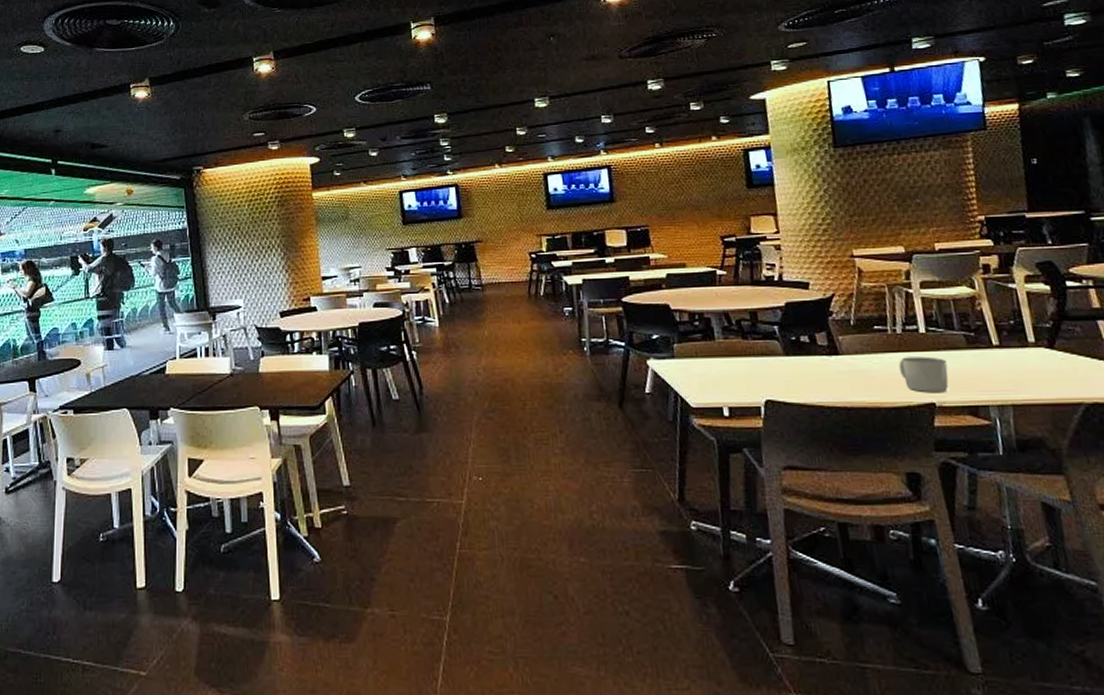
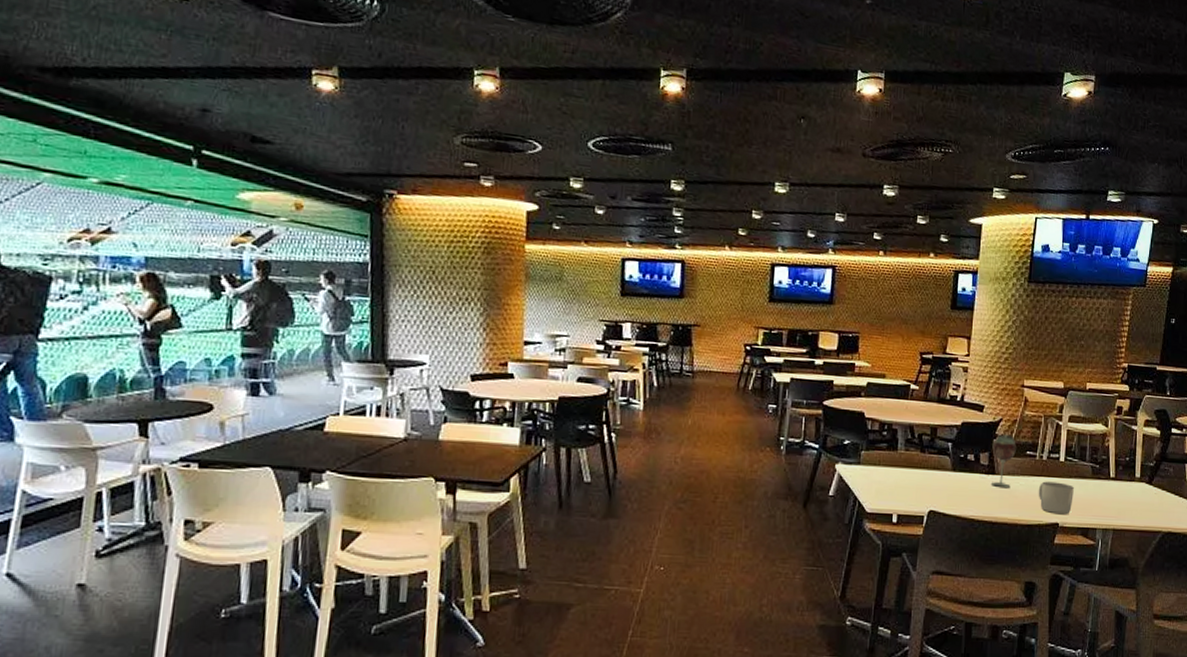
wineglass: none [829,310,862,369] -> present [992,434,1016,489]

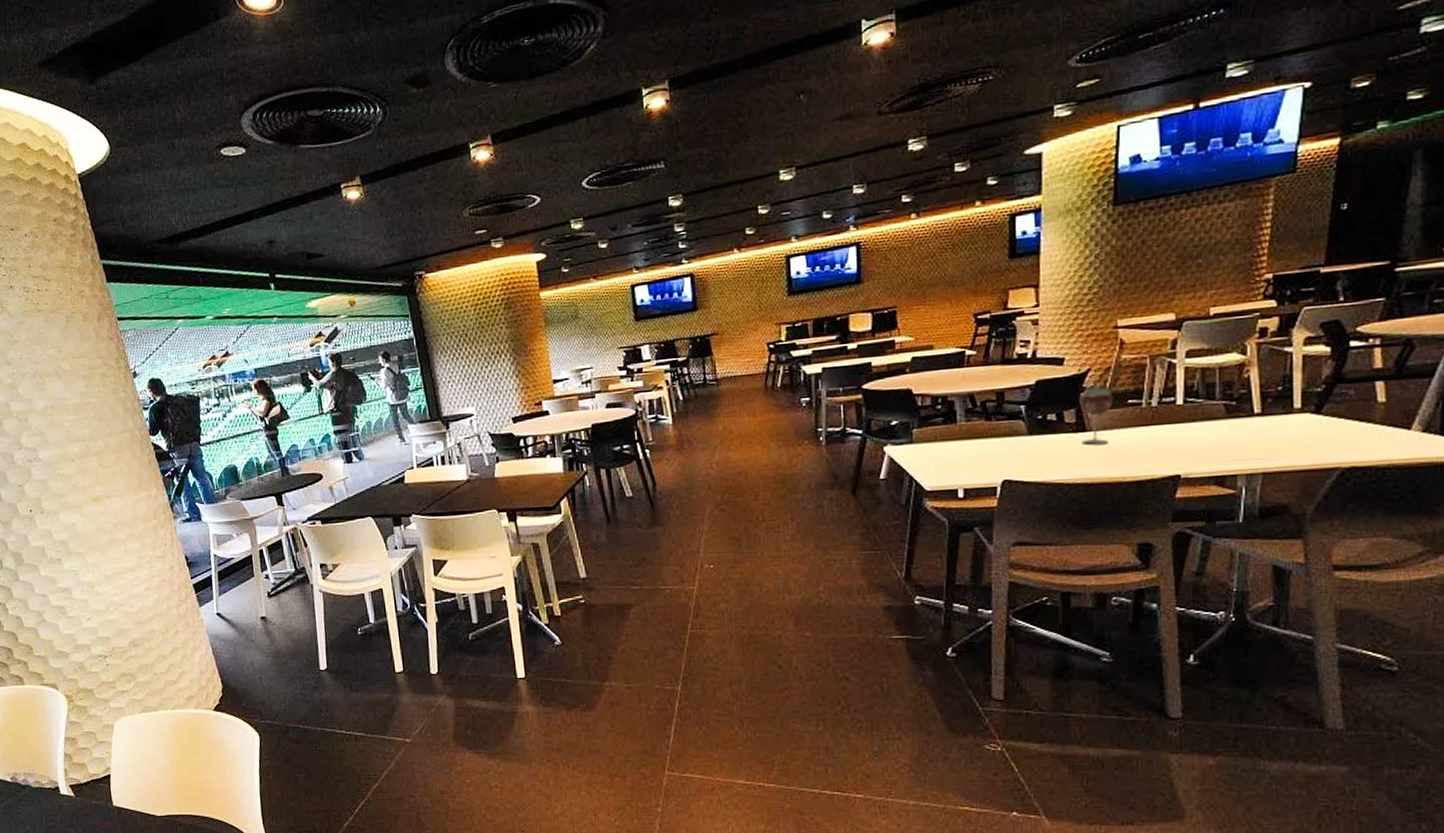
mug: present [1038,481,1074,515] -> none [1148,428,1200,465]

